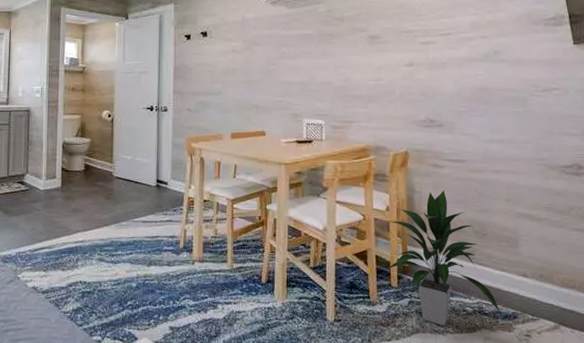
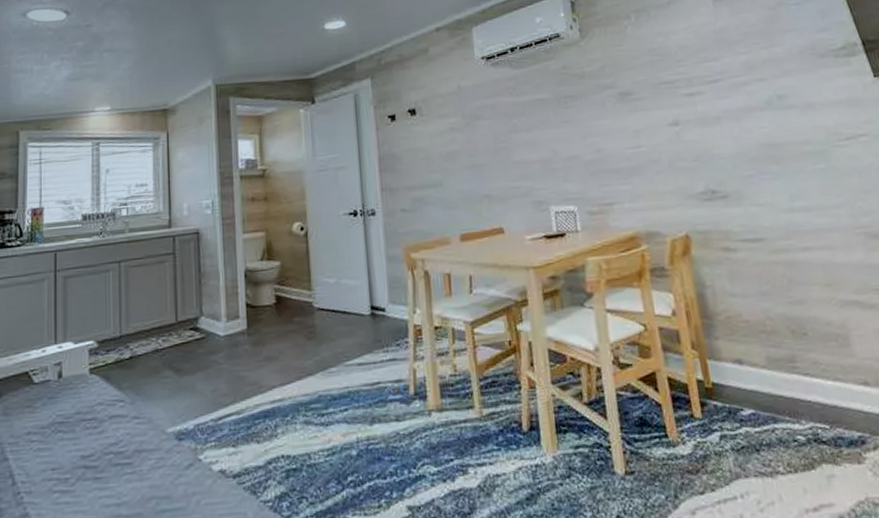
indoor plant: present [385,190,501,325] -> none [676,281,843,465]

